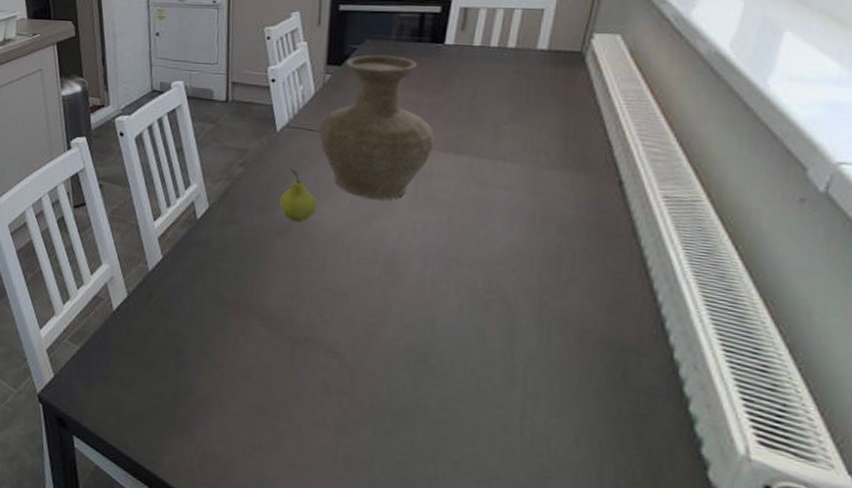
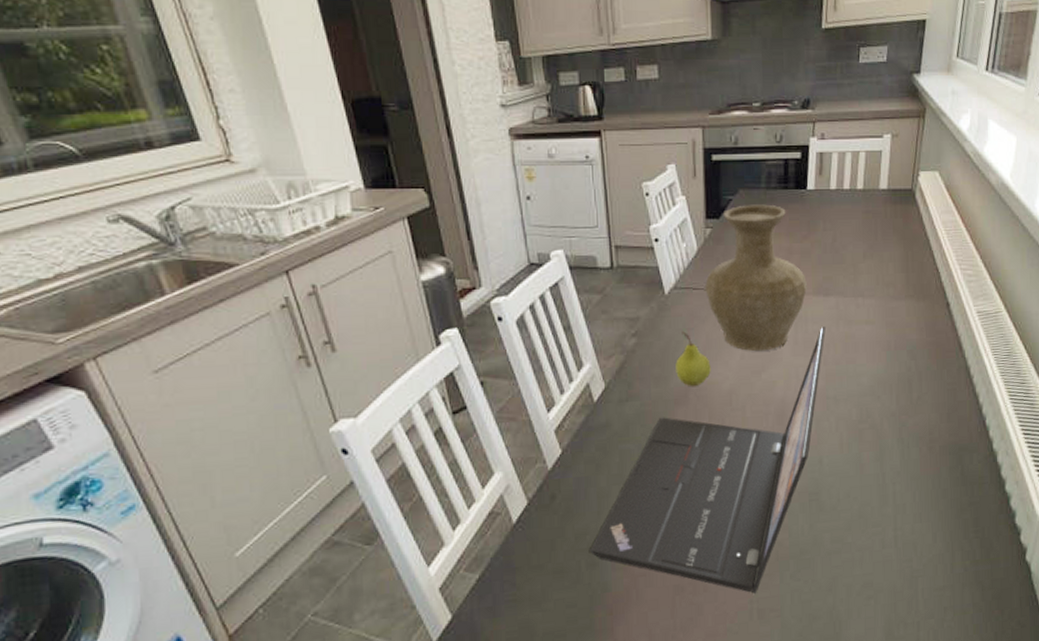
laptop: none [178,185,453,438] -> present [590,327,825,594]

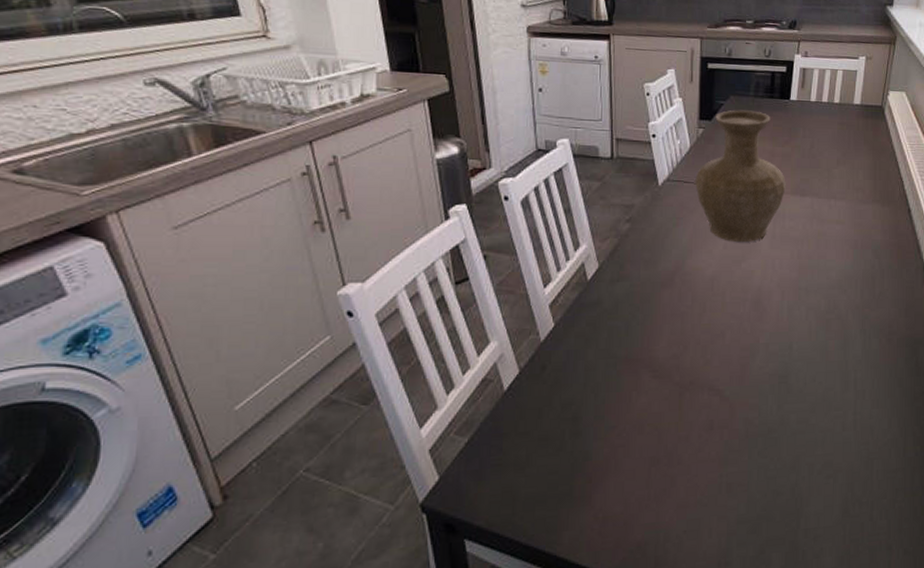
laptop: present [590,327,825,594] -> none [574,224,801,468]
fruit: present [676,331,711,387] -> none [664,220,696,272]

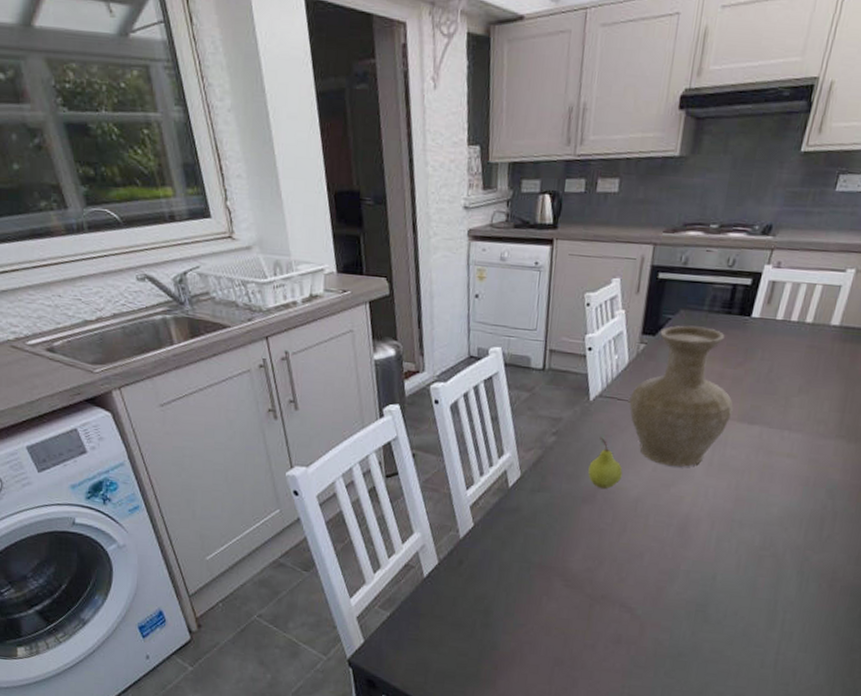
fruit: none [664,220,696,272] -> present [588,437,623,490]

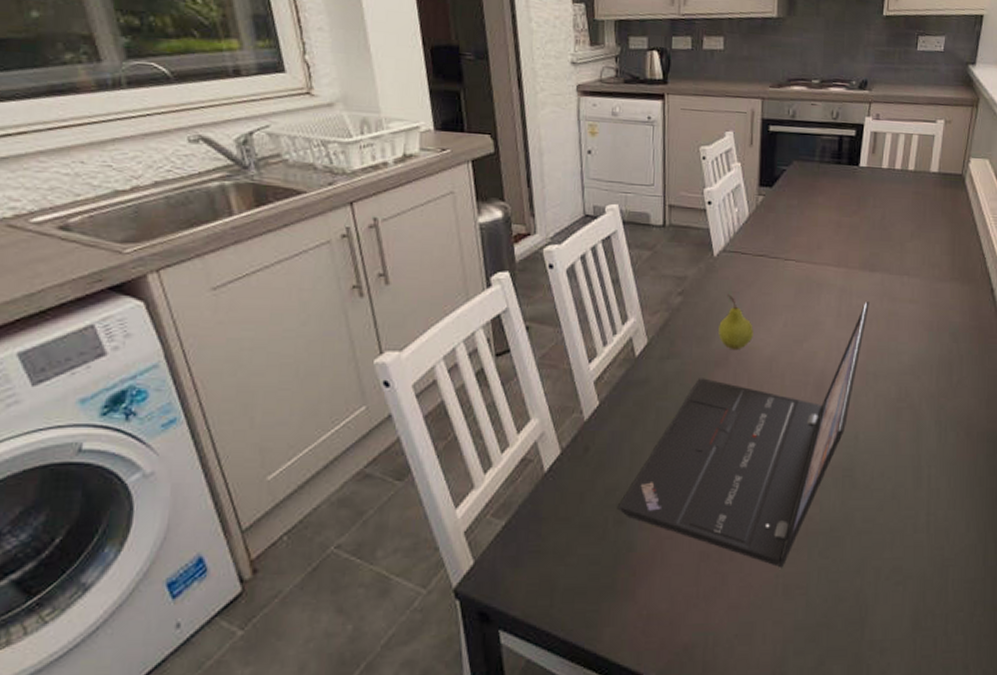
laptop: none [486,453,744,681] -> present [618,302,869,568]
vase: present [629,325,733,467] -> none [753,176,854,321]

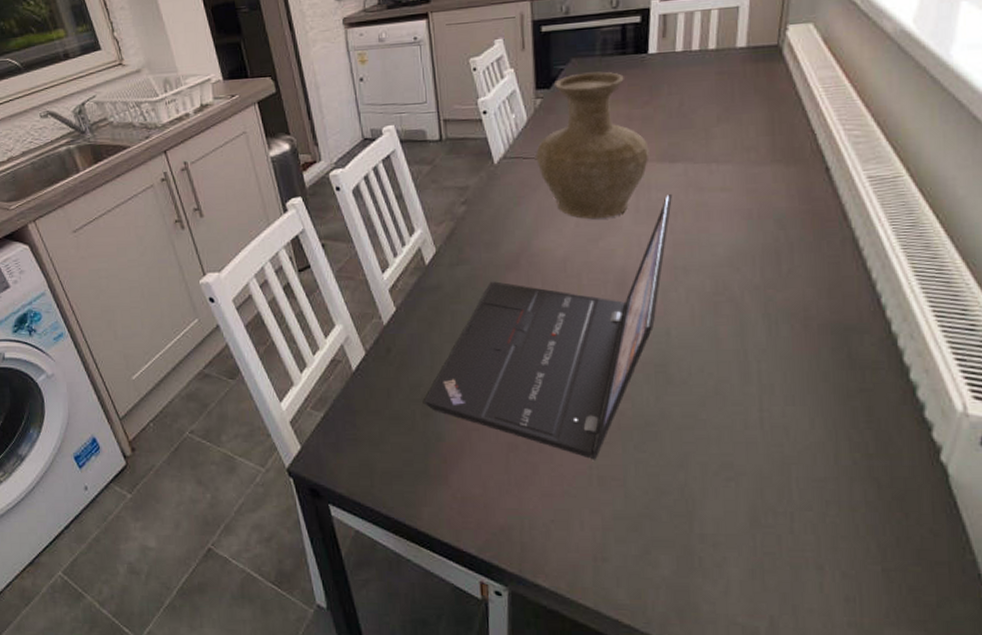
fruit: present [718,294,753,351] -> none [506,199,543,254]
vase: none [753,176,854,321] -> present [536,71,650,220]

